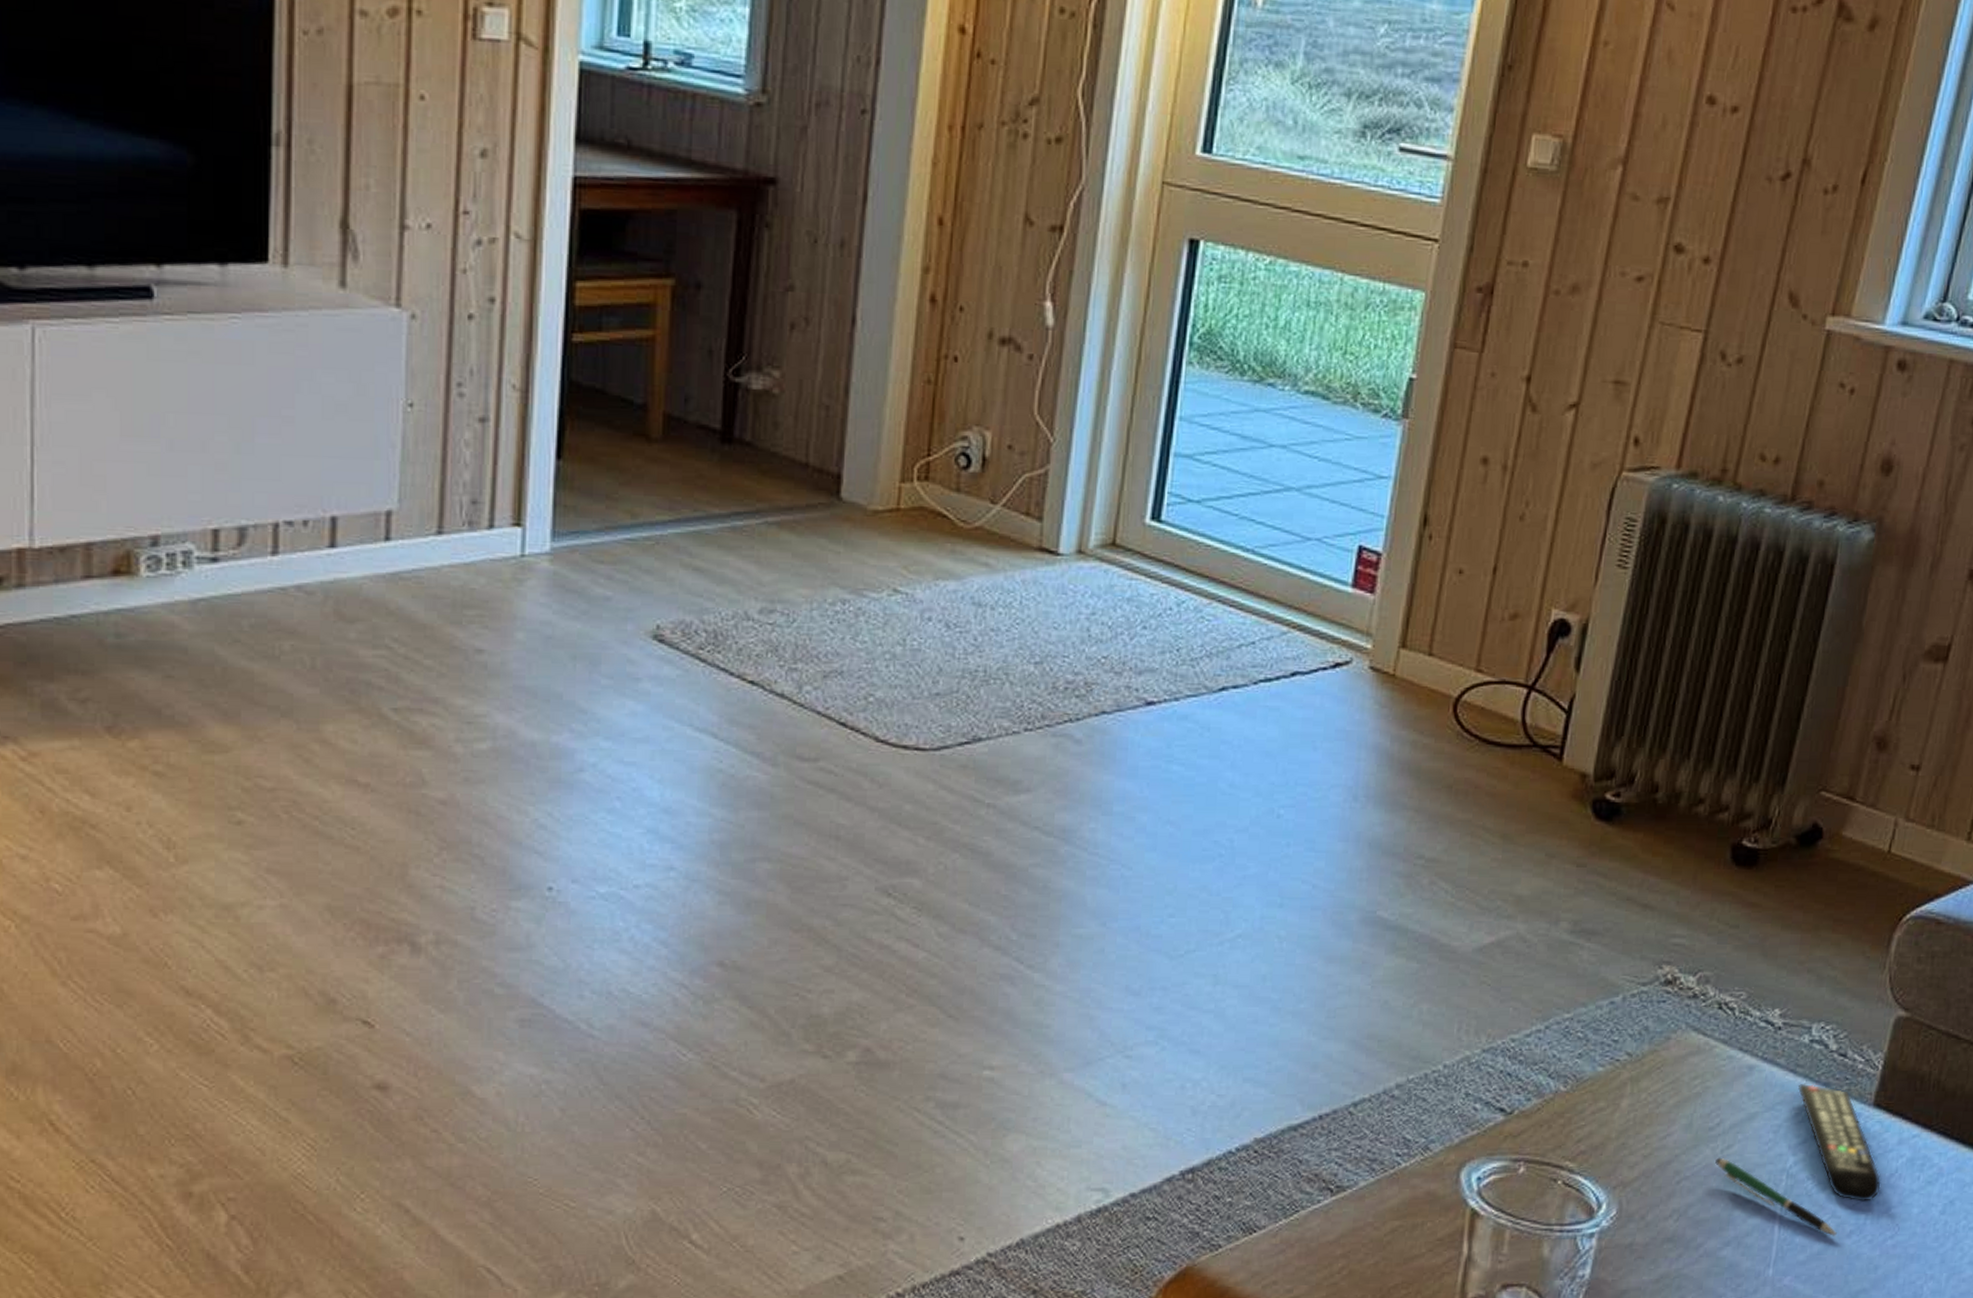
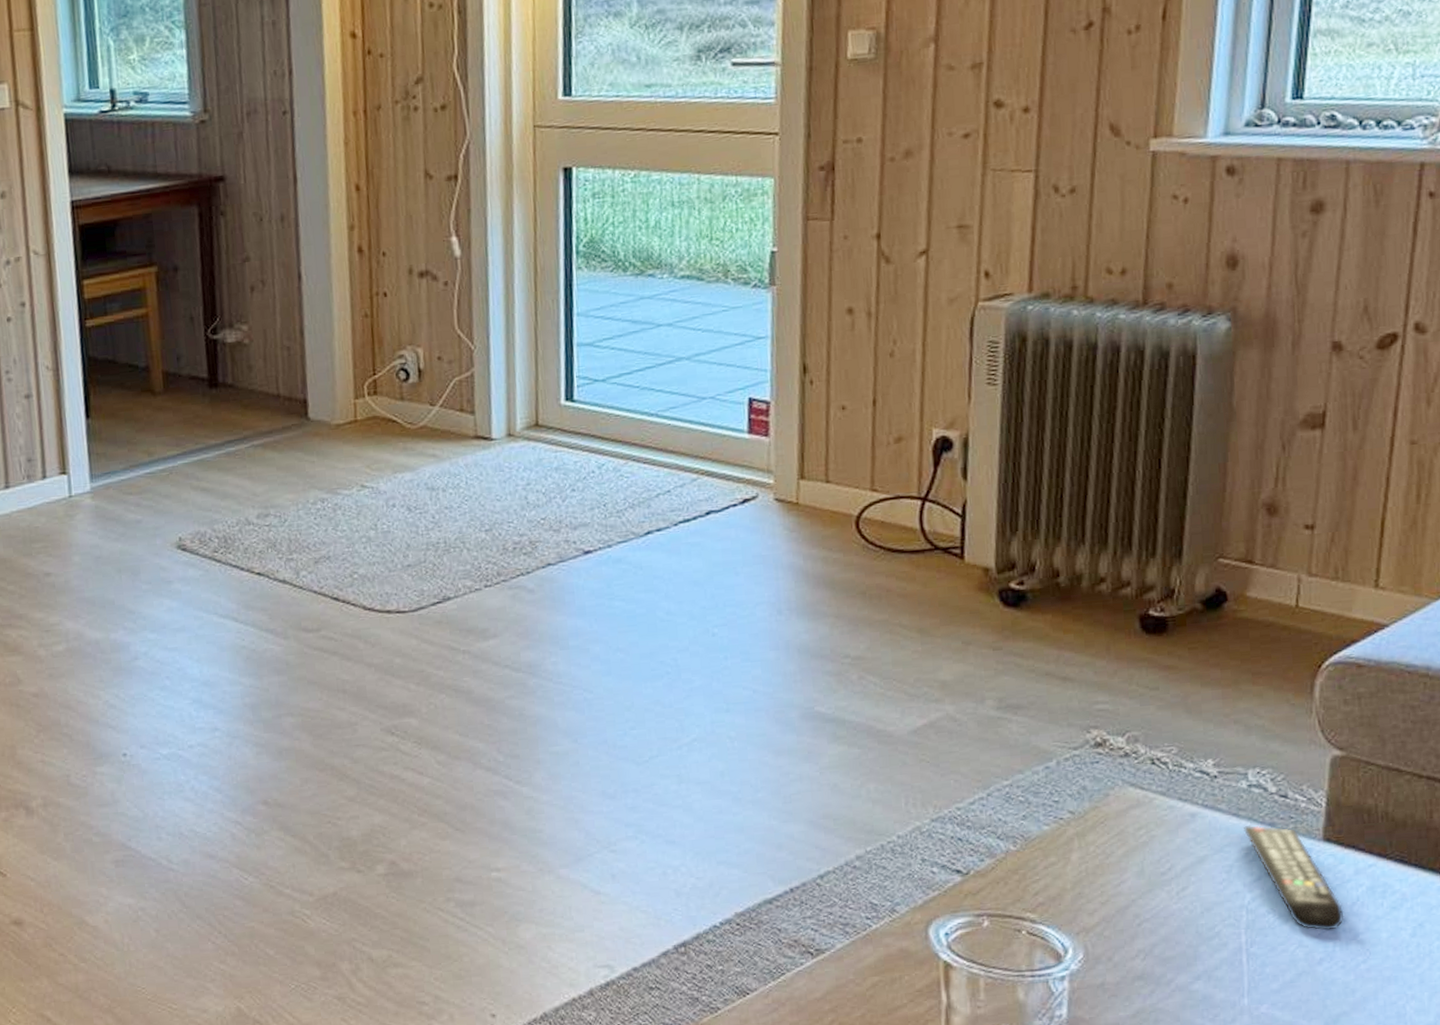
pen: present [1715,1157,1837,1236] -> none [1173,899,1307,965]

